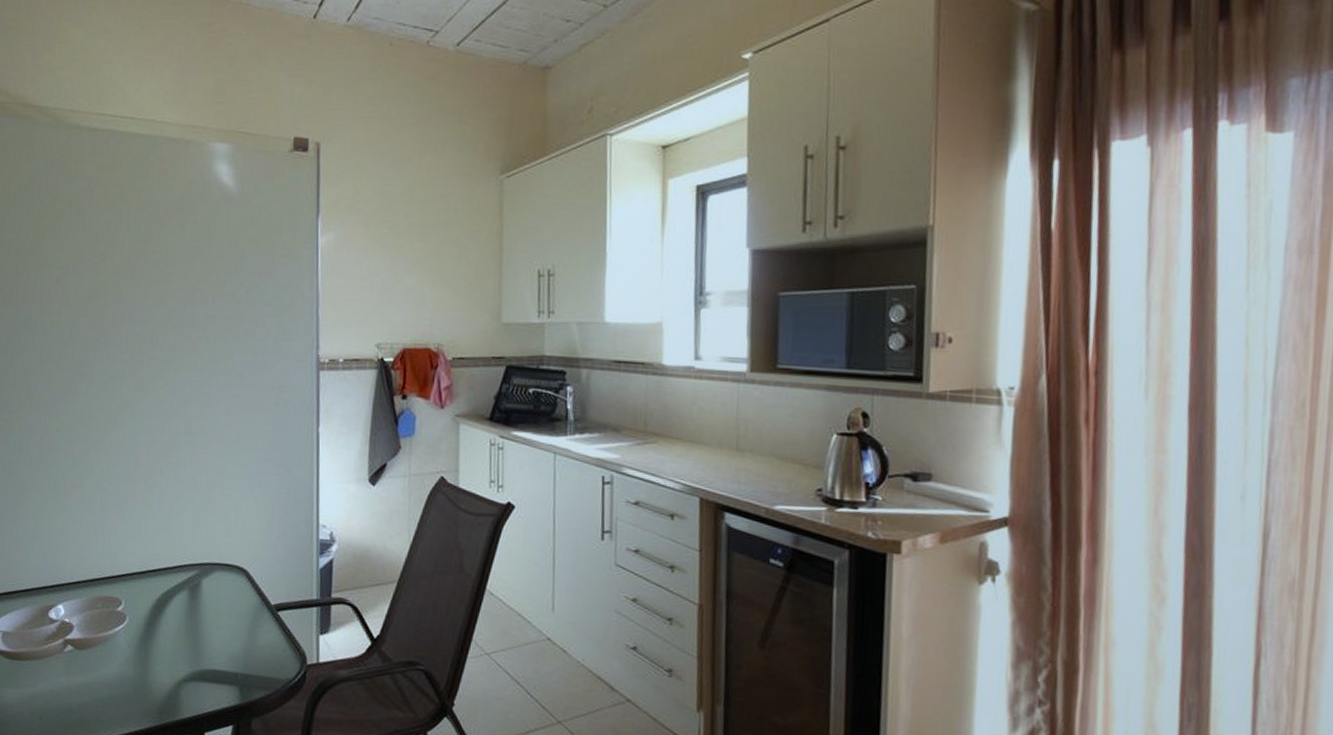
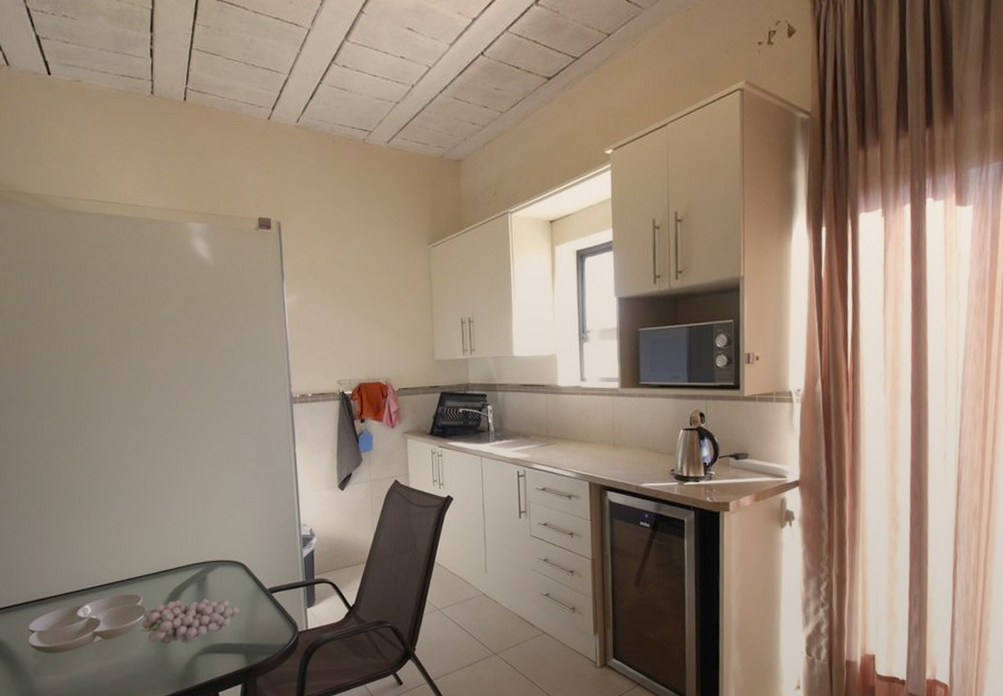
fruit: none [118,609,238,666] -> present [140,598,240,645]

